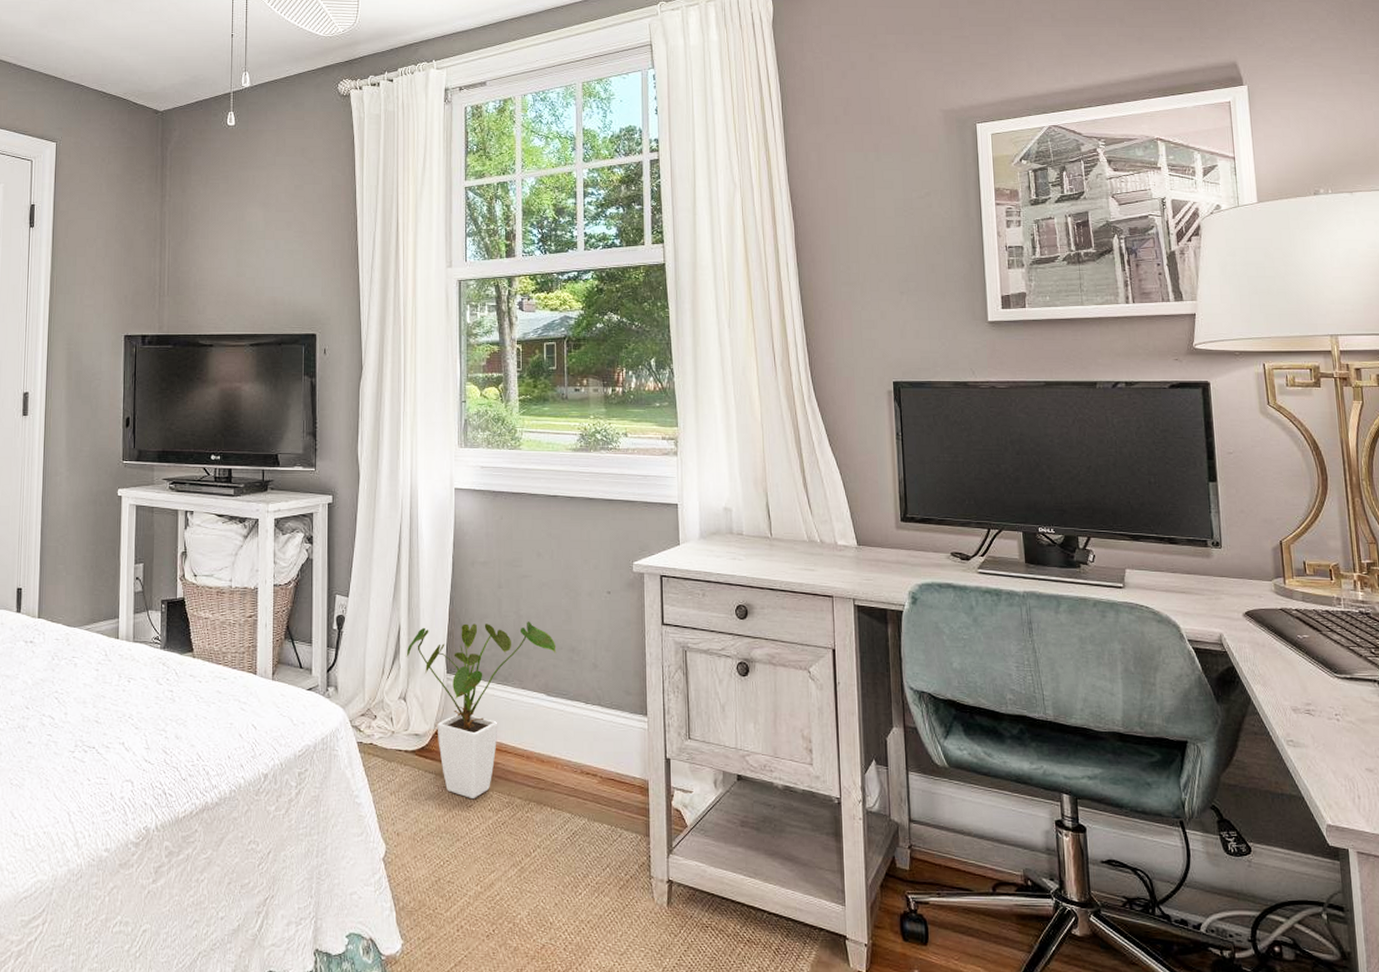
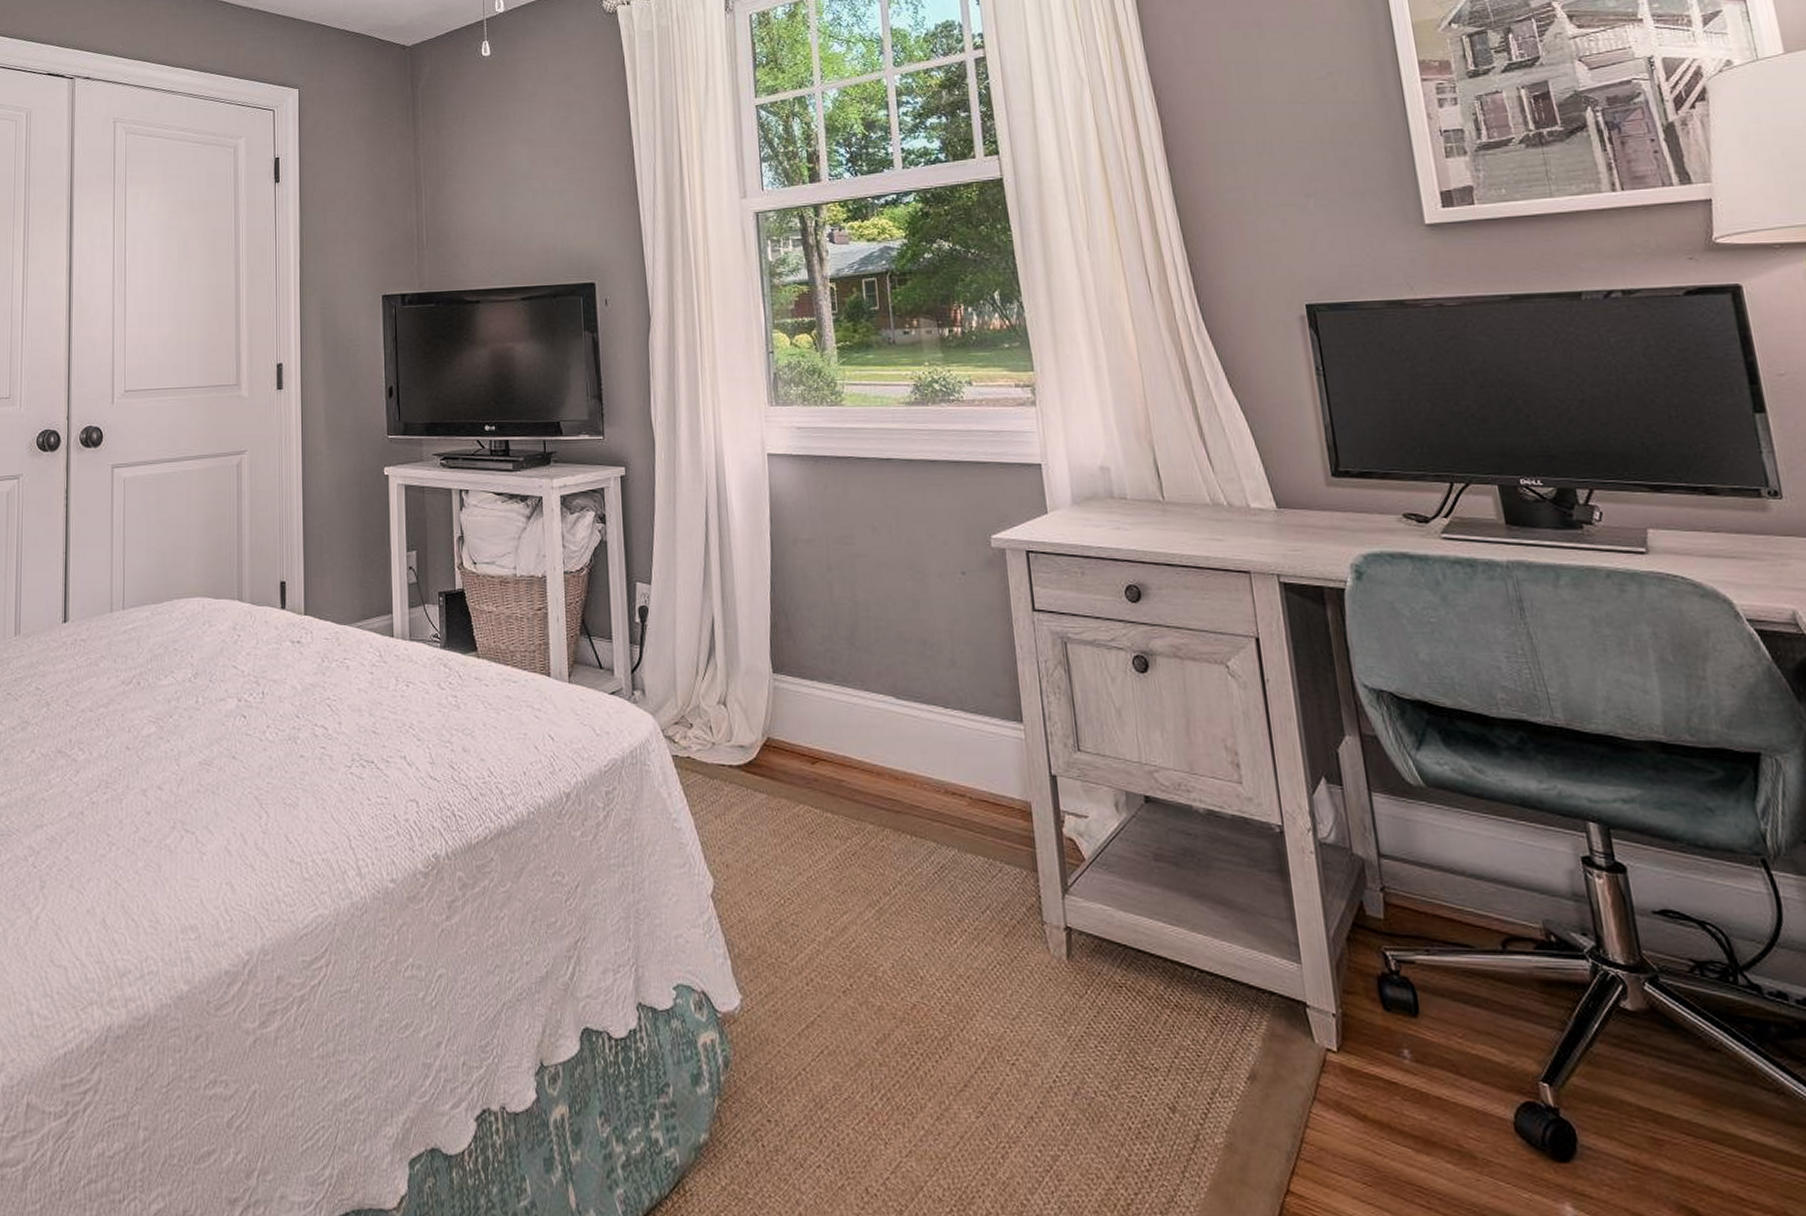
house plant: present [406,621,556,798] -> none [723,610,904,823]

